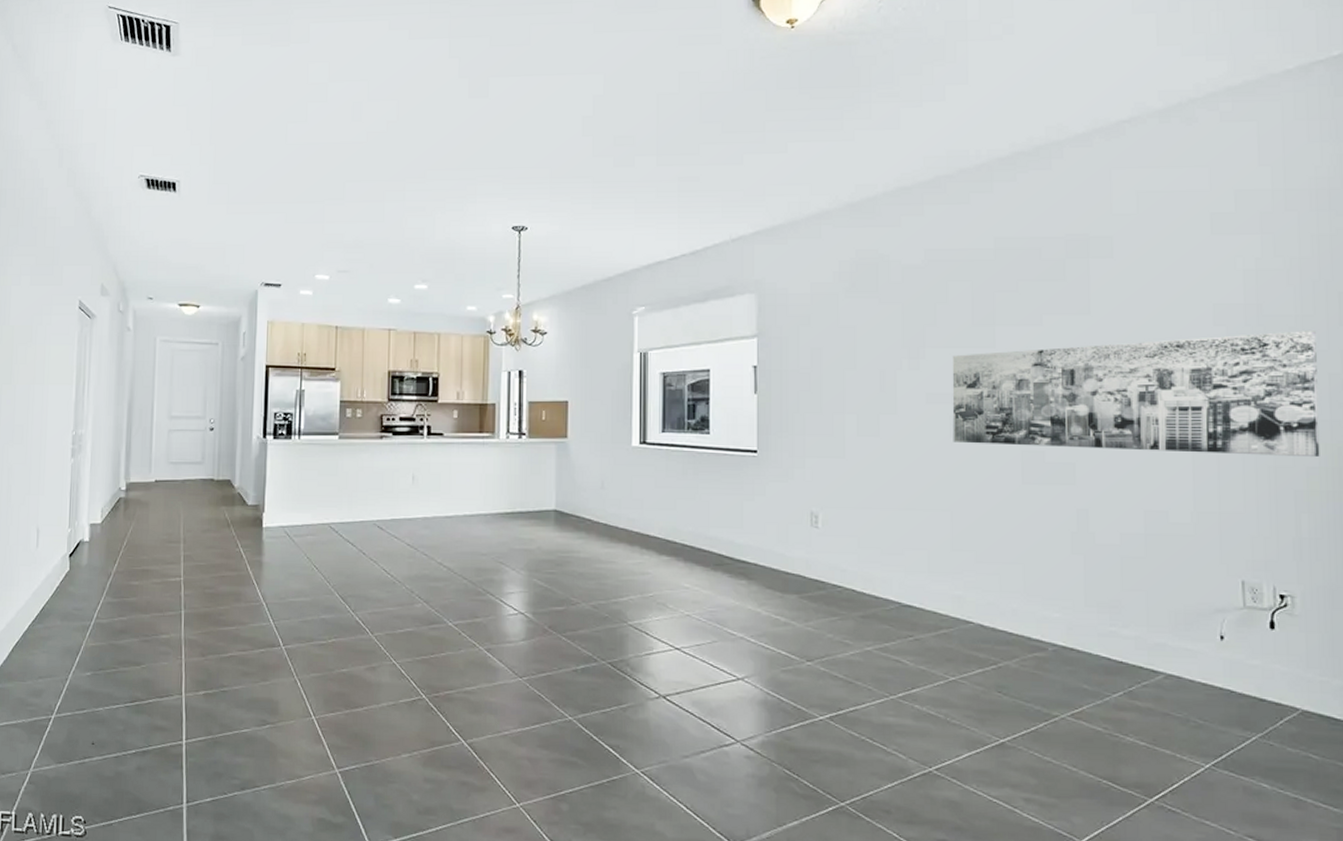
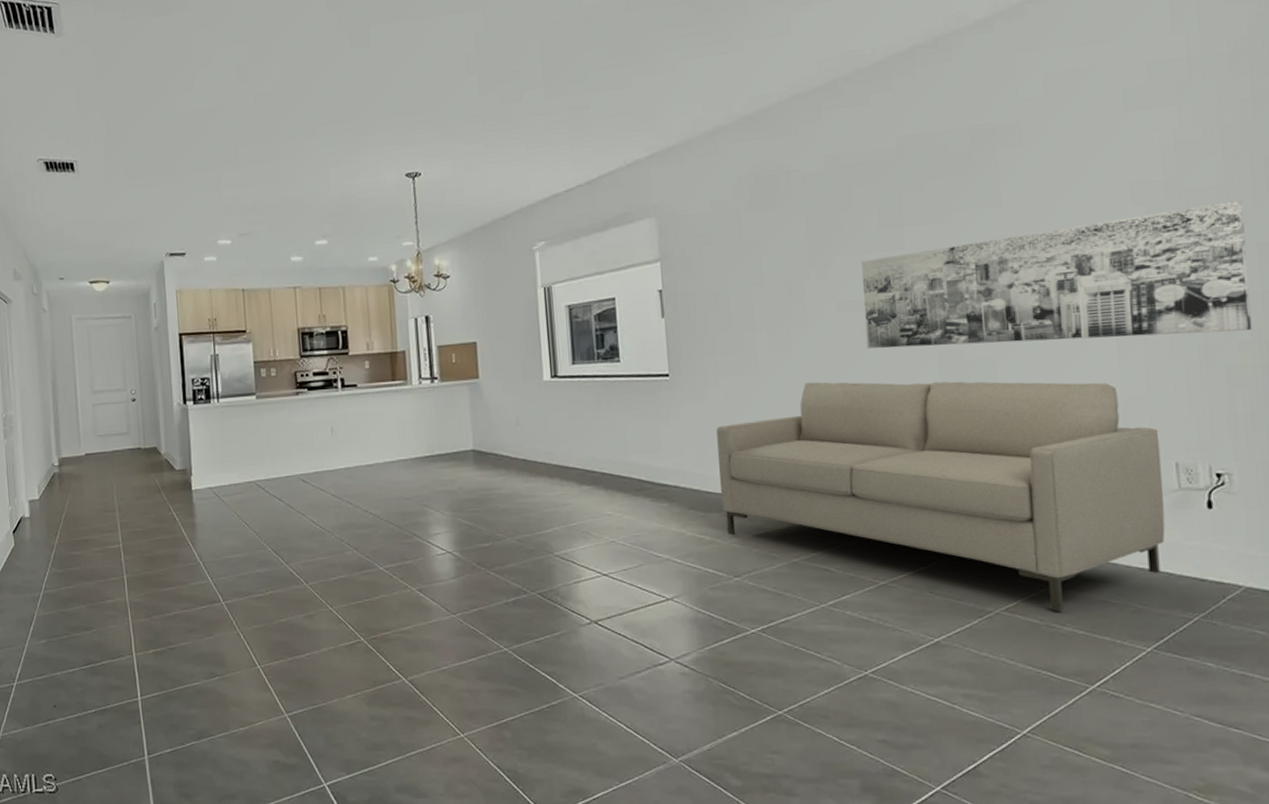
sofa: none [800,471,1229,721] -> present [716,381,1165,611]

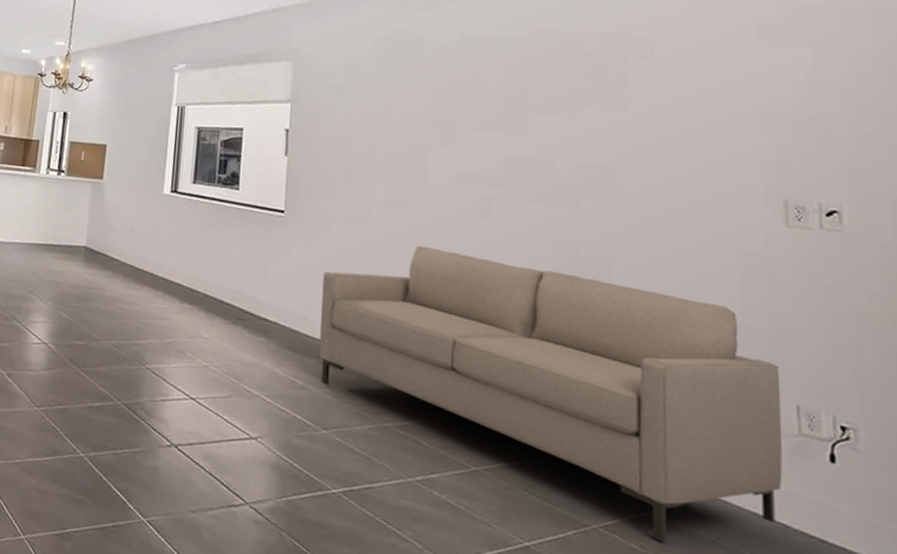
wall art: present [862,200,1252,349] -> none [482,138,883,283]

